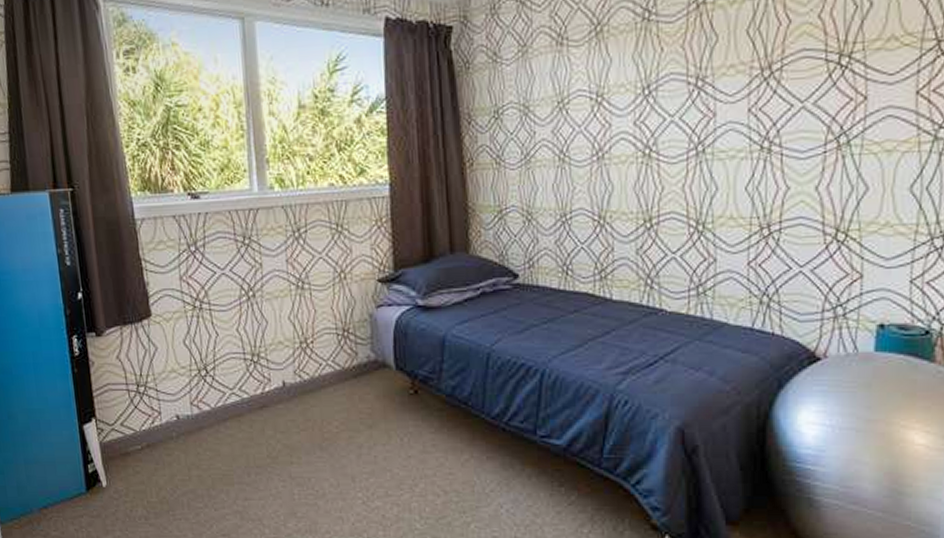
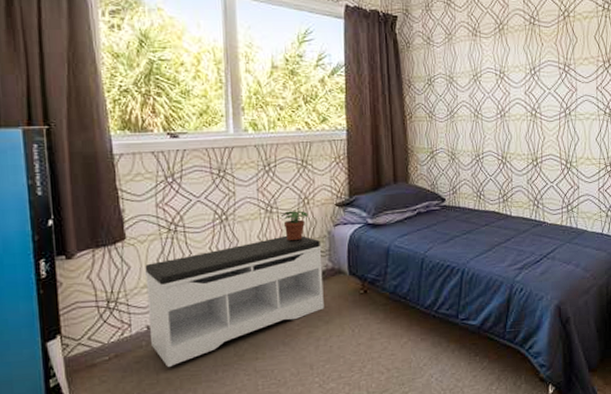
bench: none [171,317,367,464] -> present [144,235,324,368]
potted plant: none [314,287,346,325] -> present [281,210,308,241]

